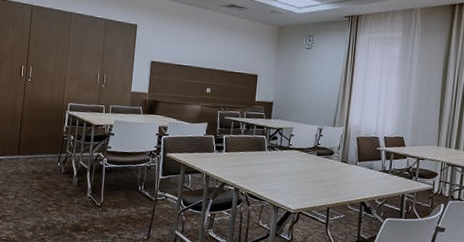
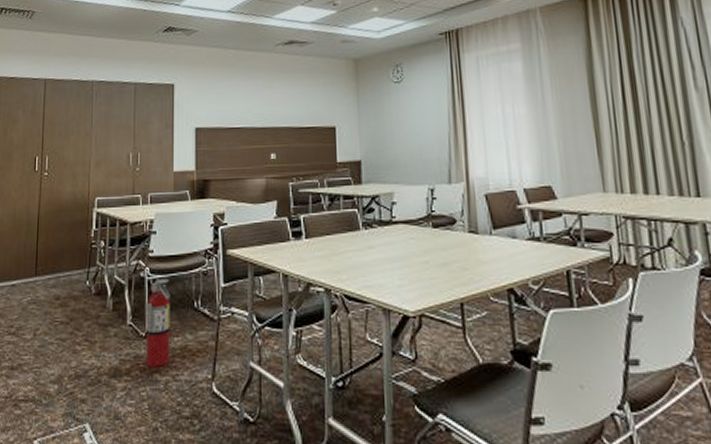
fire extinguisher: none [100,165,121,228] -> present [146,275,170,367]

